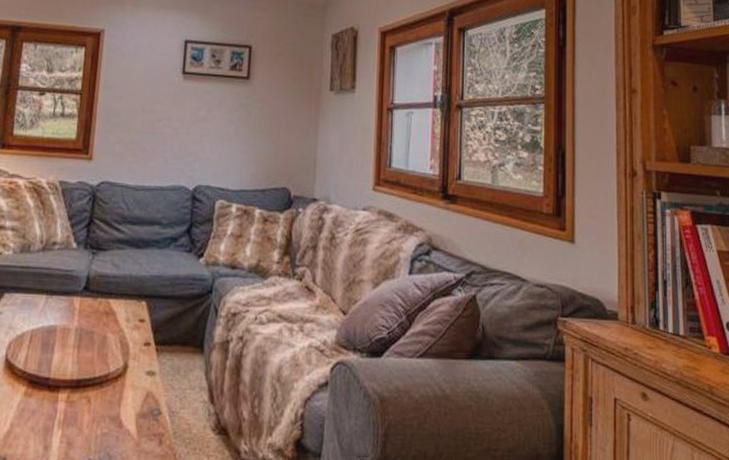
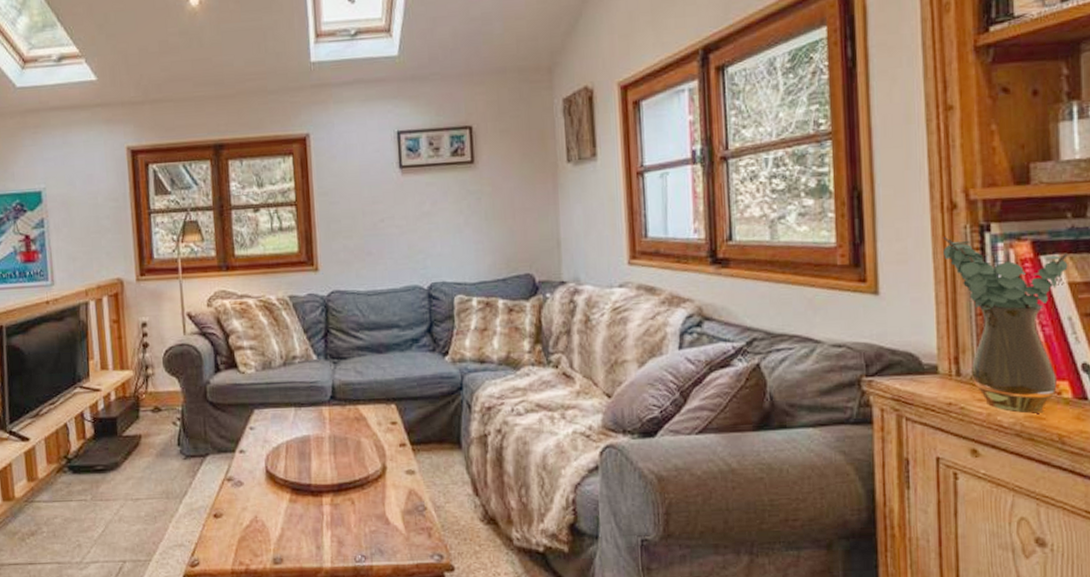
vase: none [625,198,718,364] -> present [943,236,1069,414]

